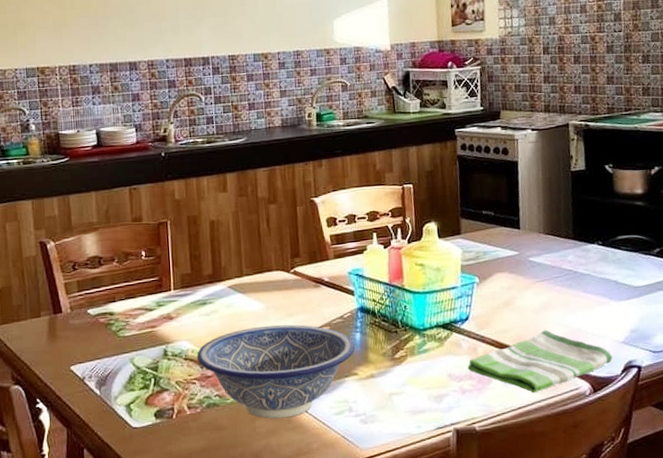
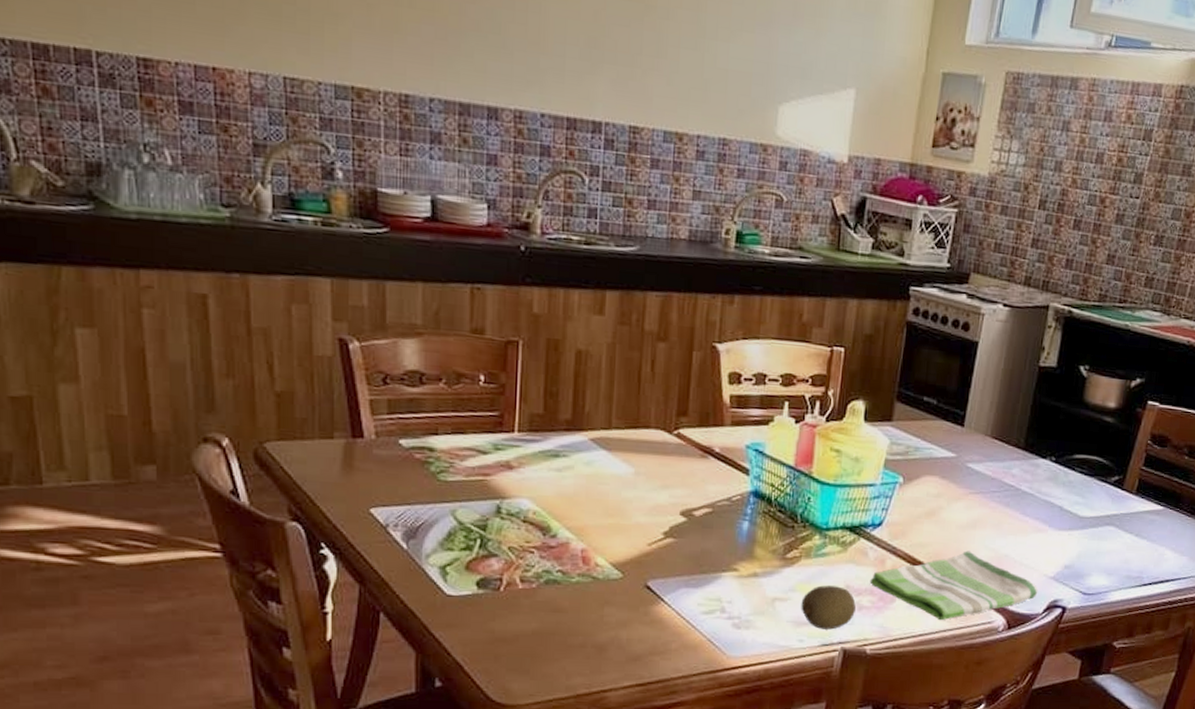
decorative bowl: present [196,324,355,419] -> none [538,495,740,610]
fruit: none [413,376,460,415] -> present [801,585,856,630]

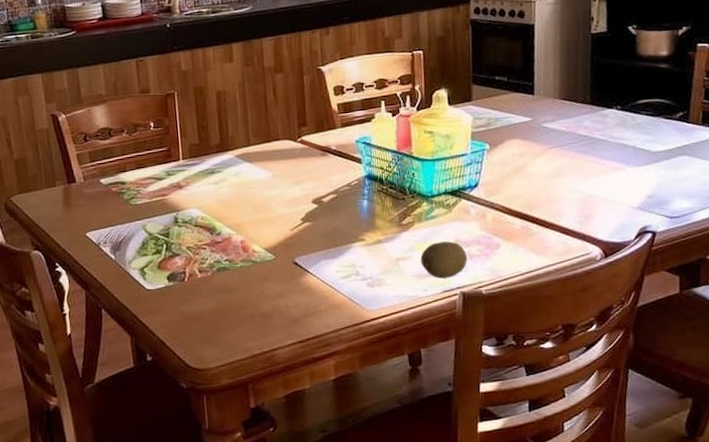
dish towel: present [870,551,1038,621] -> none [475,196,627,258]

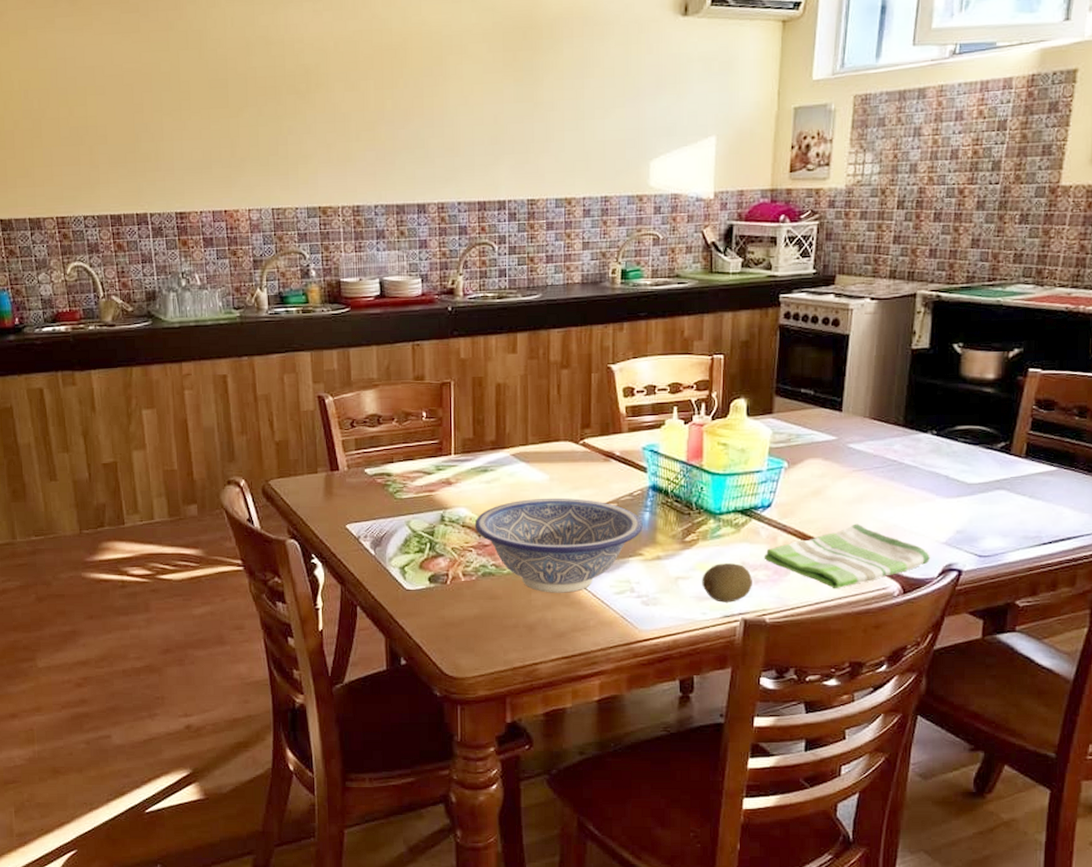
decorative bowl: none [206,192,362,282] -> present [474,497,643,593]
dish towel: none [475,196,627,258] -> present [764,523,931,589]

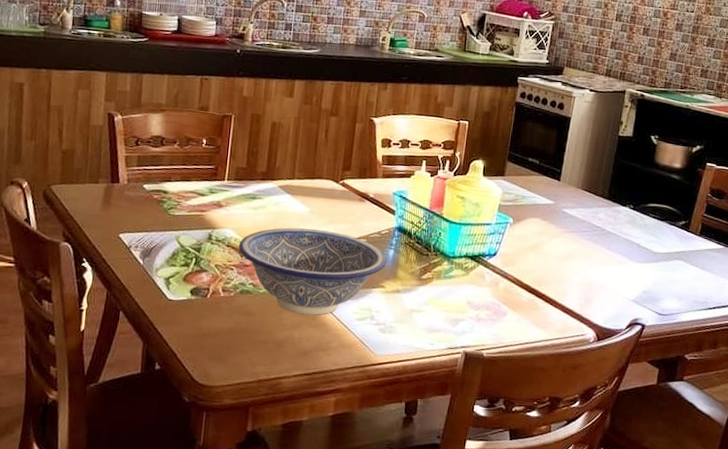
fruit: present [702,563,752,603] -> none [432,301,475,336]
dish towel: present [764,523,931,589] -> none [486,277,622,332]

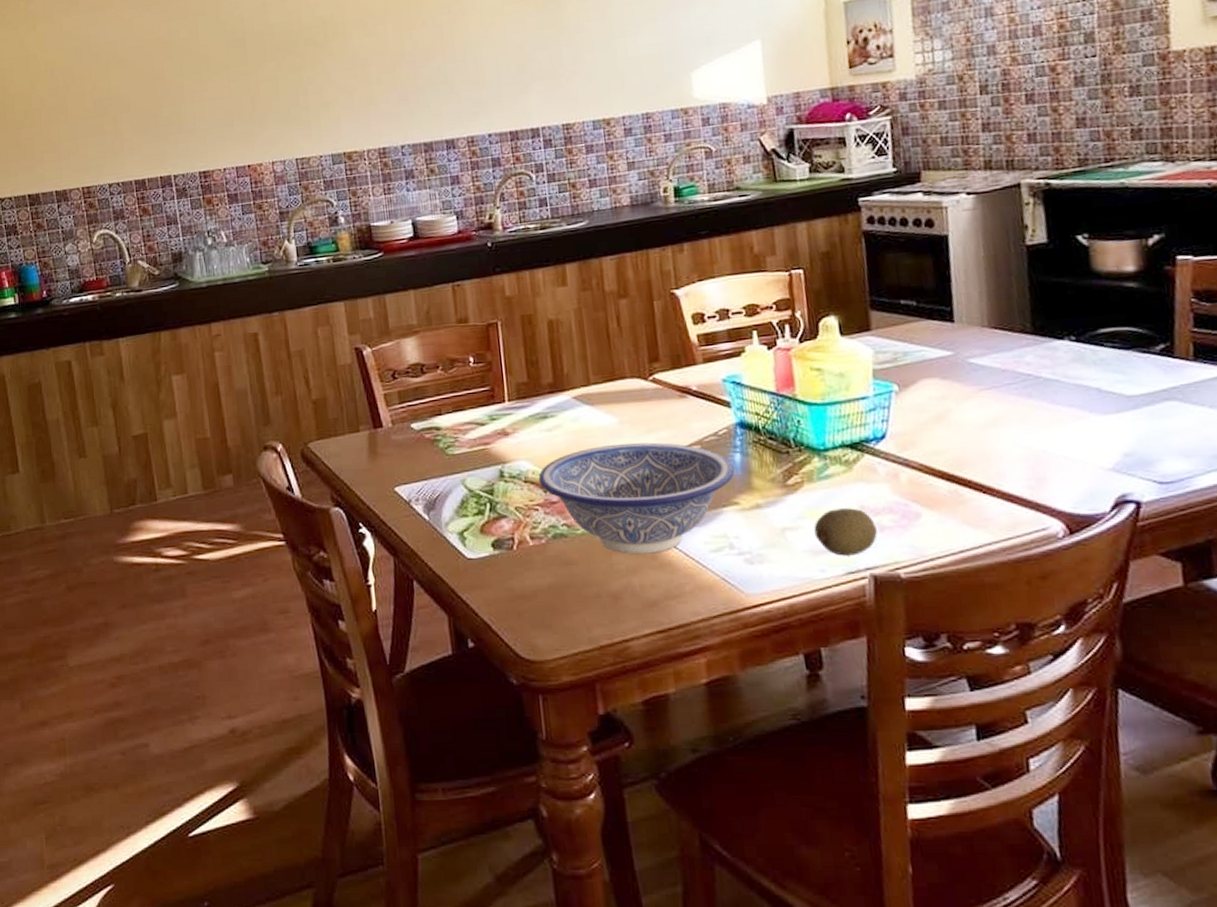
fruit: none [432,301,475,336] -> present [813,508,877,556]

